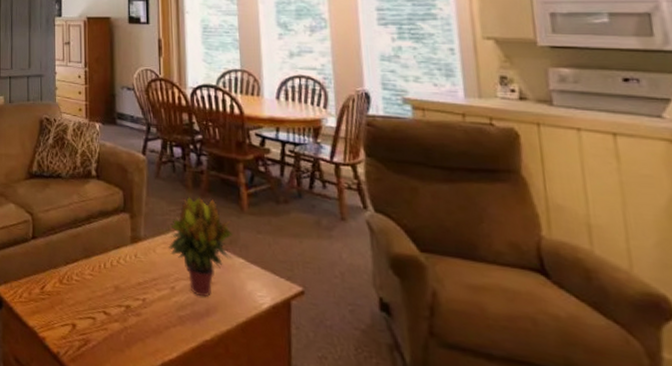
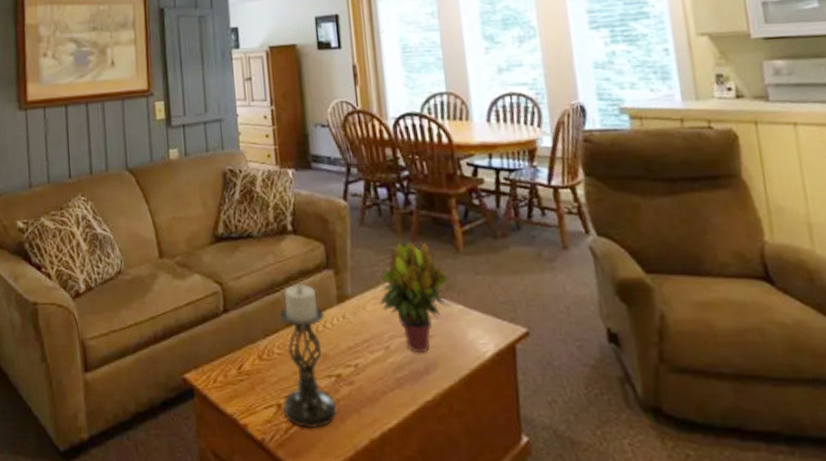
candle holder: none [77,222,125,350] -> present [278,283,338,428]

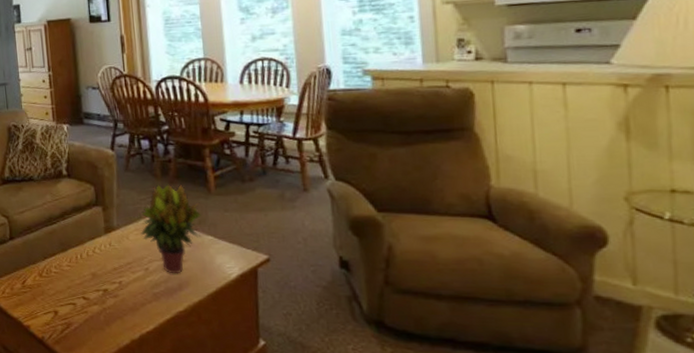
candle holder: present [278,283,338,428] -> none [55,217,104,330]

